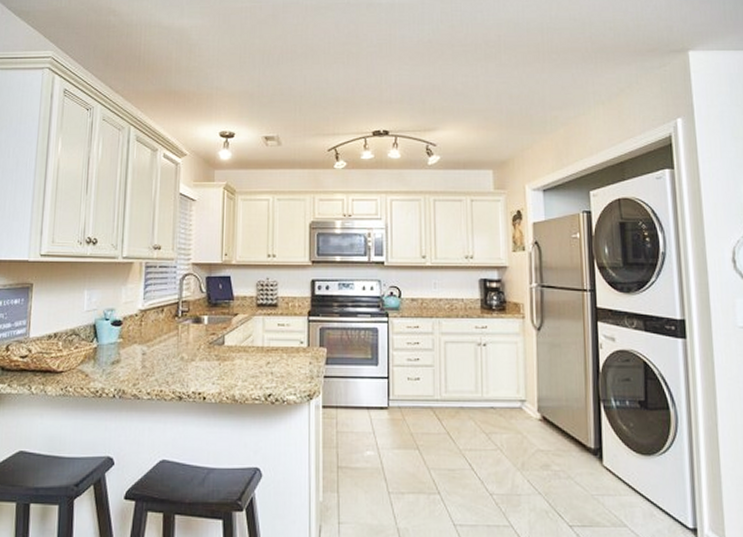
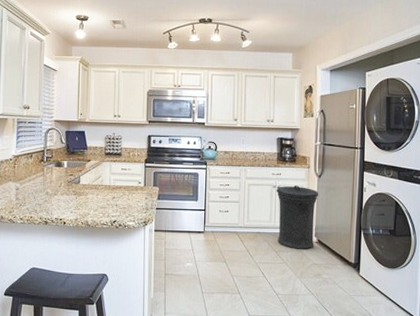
trash can: none [482,342,540,431] -> present [276,185,319,250]

